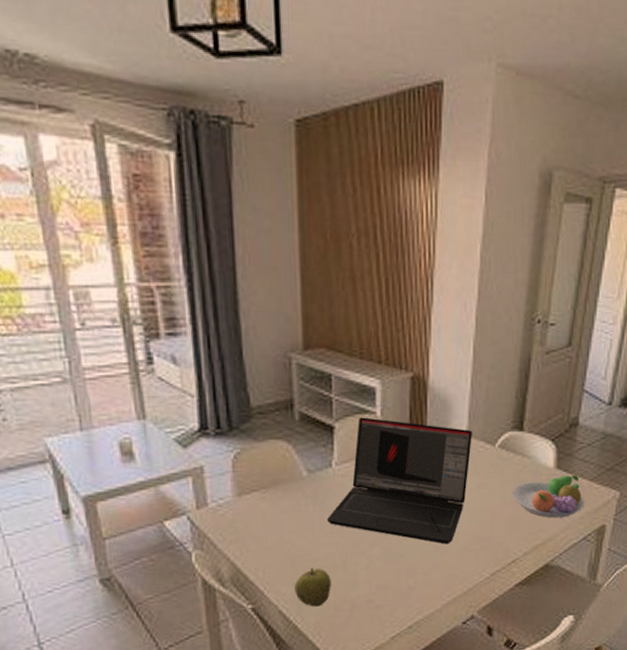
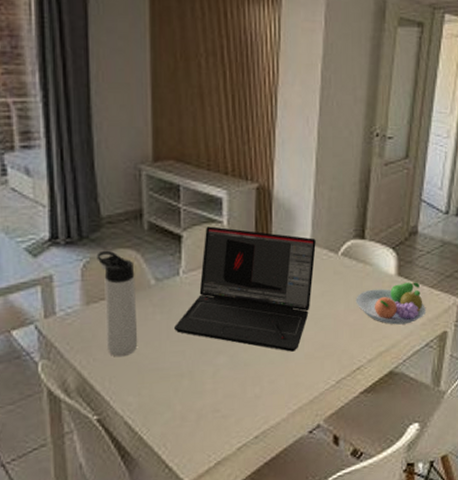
thermos bottle: none [247,441,291,548] -> present [97,250,138,357]
apple: present [294,568,331,607] -> none [141,377,177,417]

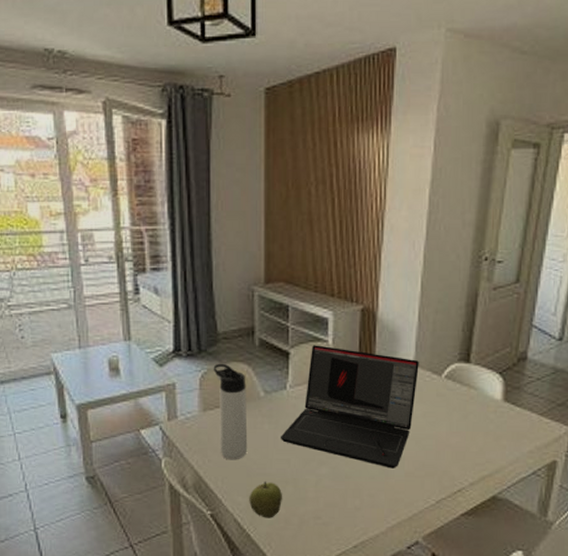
apple: none [141,377,177,417] -> present [249,481,282,518]
fruit bowl: present [356,282,427,325] -> none [458,408,535,451]

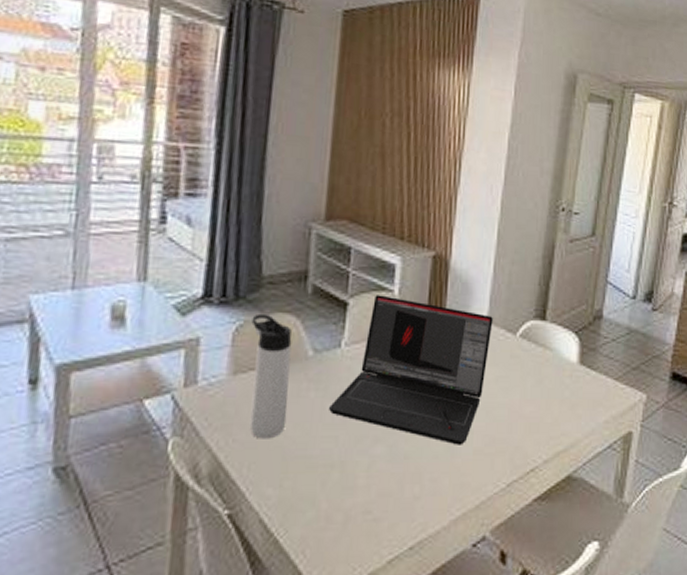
apple: present [249,481,282,518] -> none [281,466,325,516]

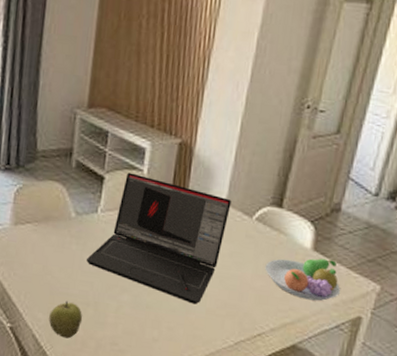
thermos bottle: present [249,313,292,439] -> none [26,180,59,277]
apple: none [281,466,325,516] -> present [49,301,82,339]
fruit bowl: none [533,372,610,421] -> present [265,258,341,301]

